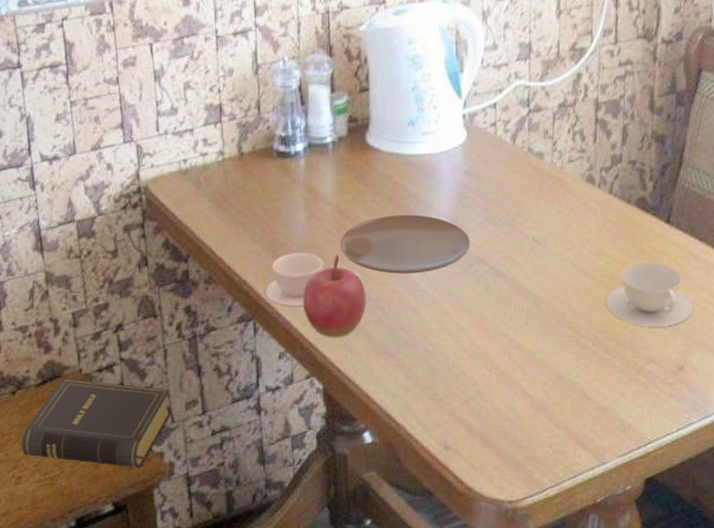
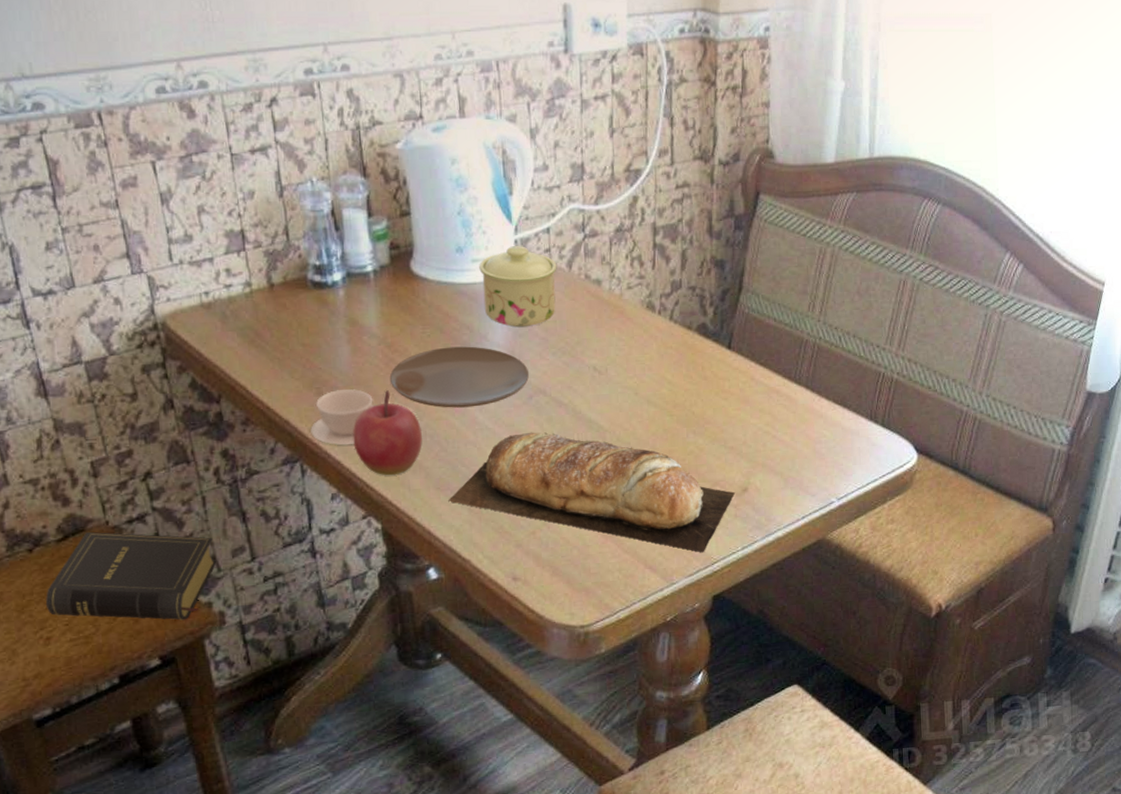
bread loaf: none [387,300,672,432] -> present [448,432,736,553]
sugar bowl: none [429,119,502,198] -> present [479,245,557,328]
teacup: present [606,261,694,326] -> none [670,387,756,451]

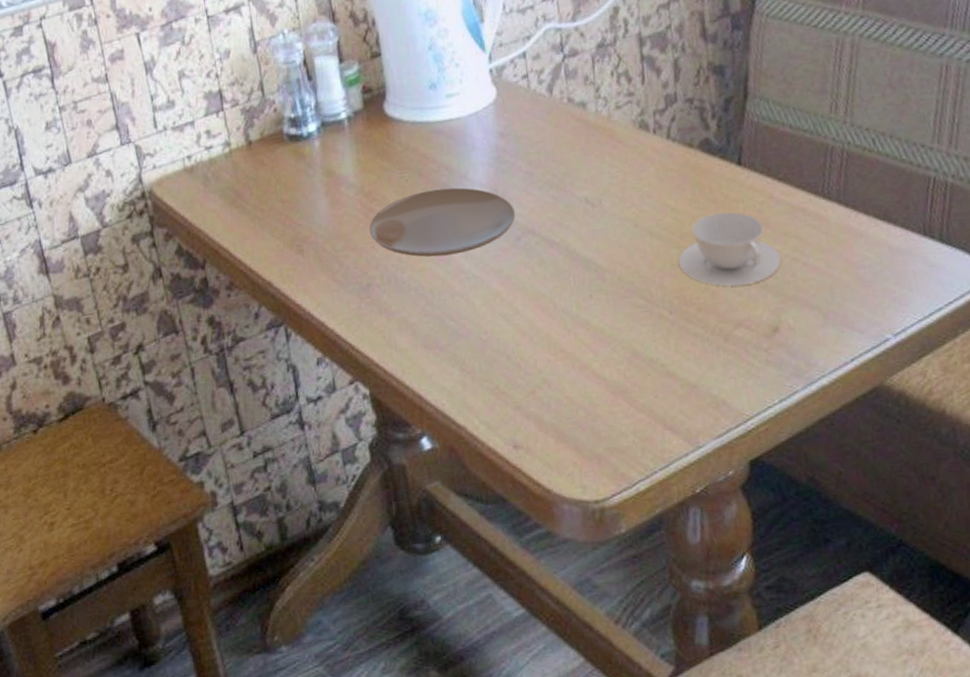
book: present [45,532,218,621] -> none [49,410,208,502]
teacup: present [310,389,376,445] -> none [293,244,357,305]
apple: present [353,390,422,476] -> none [335,242,407,336]
bread loaf: present [448,432,736,553] -> none [438,276,765,409]
sugar bowl: present [479,245,557,328] -> none [454,74,539,163]
teacup: none [670,387,756,451] -> present [678,212,782,286]

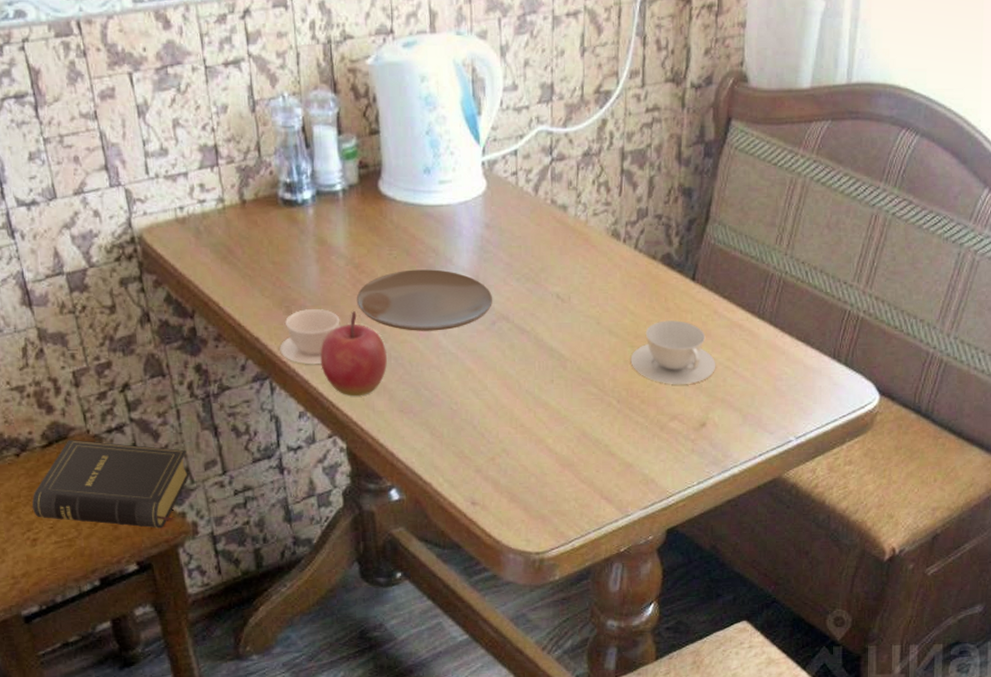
book: none [49,410,208,502] -> present [32,440,192,529]
teacup: none [293,244,357,305] -> present [280,309,343,364]
apple: none [335,242,407,336] -> present [320,311,387,397]

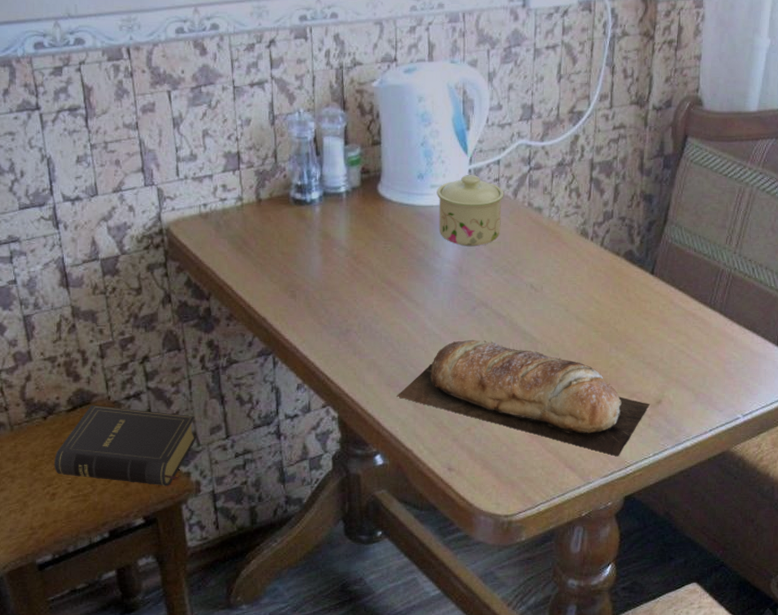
teacup: present [280,309,343,364] -> none [283,294,340,342]
apple: present [320,311,387,397] -> none [319,296,378,371]
plate: present [356,269,492,331] -> none [353,261,473,315]
bread loaf: none [411,358,694,486] -> present [397,339,651,457]
sugar bowl: none [446,167,524,252] -> present [437,174,504,247]
teacup: present [630,319,716,384] -> none [595,308,672,365]

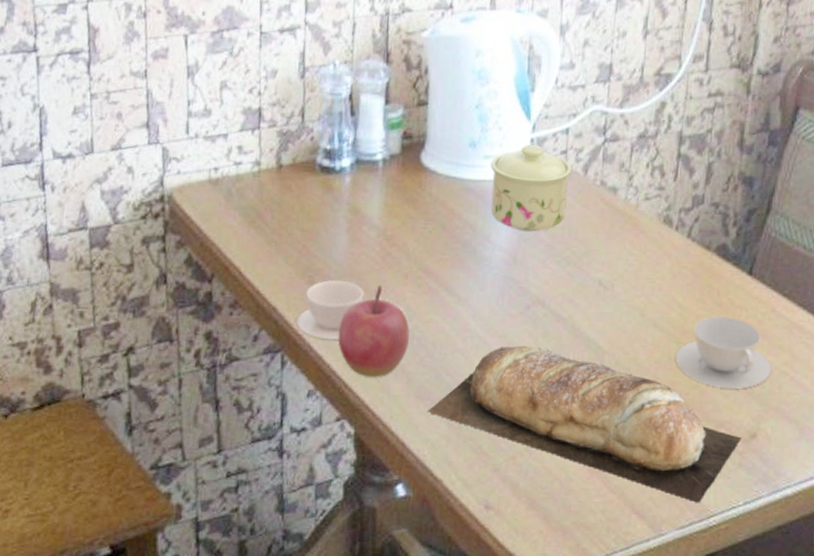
book: present [53,405,198,486] -> none [10,404,184,509]
teacup: none [283,294,340,342] -> present [296,280,366,339]
apple: none [319,296,378,371] -> present [338,286,410,378]
teacup: none [595,308,672,365] -> present [675,315,772,389]

